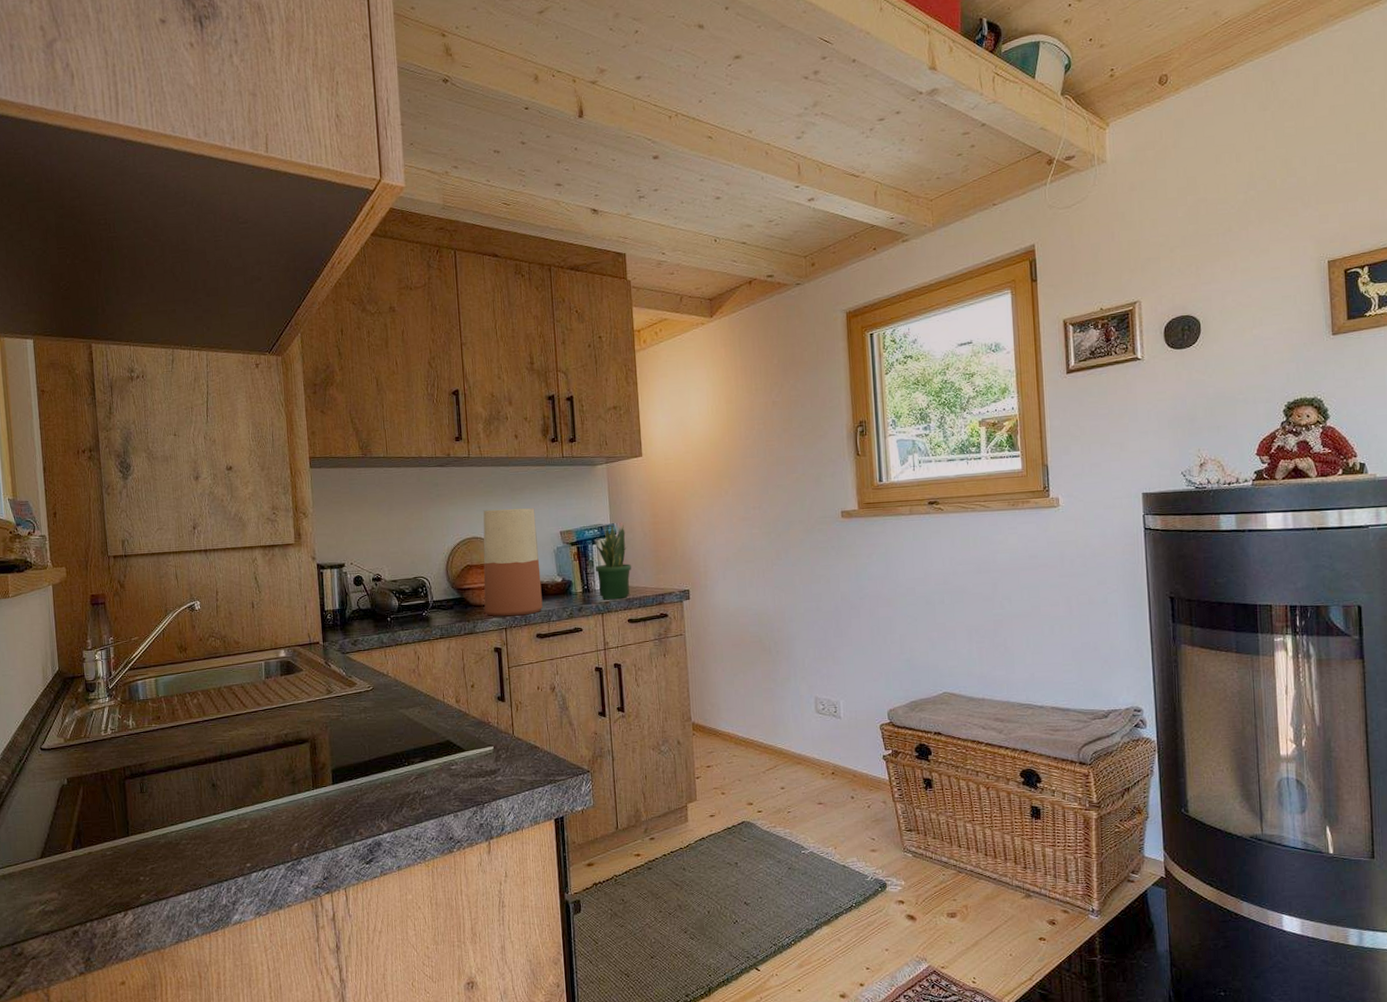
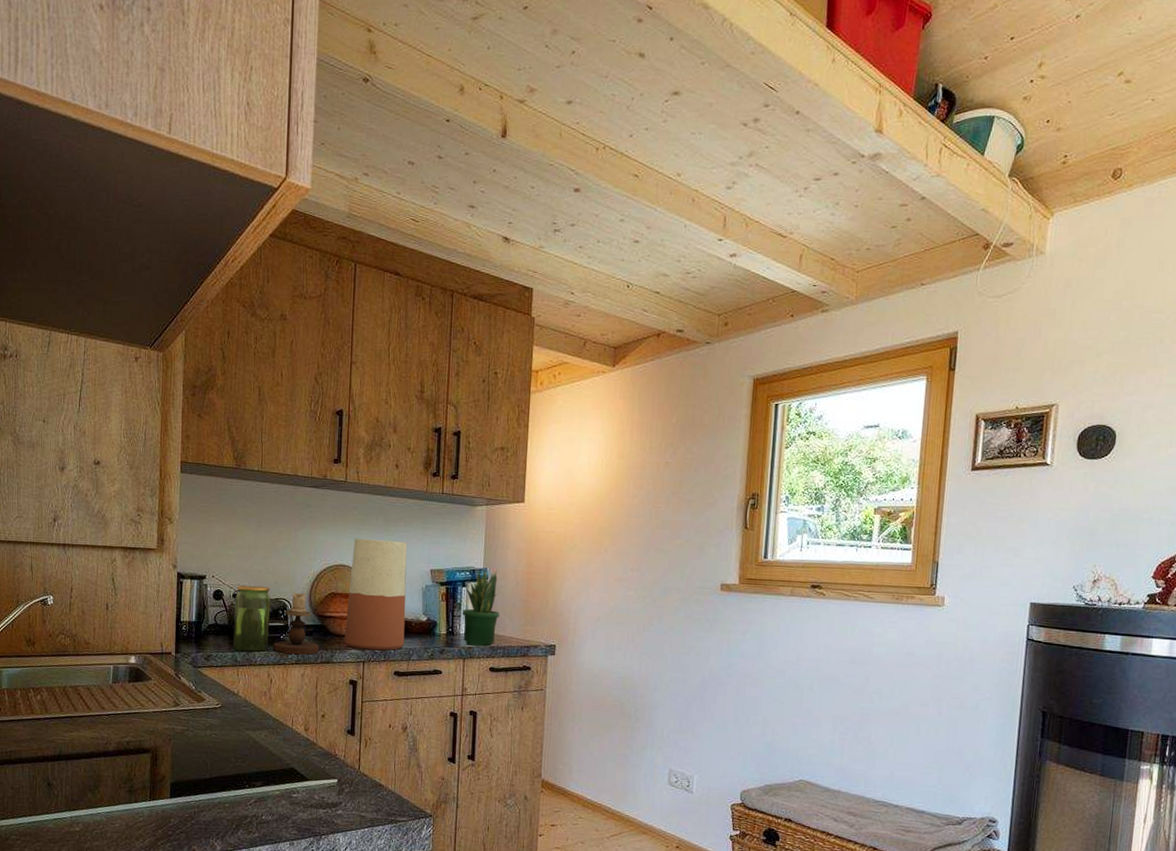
jar: none [375,567,412,633] -> present [233,585,271,653]
candlestick: none [416,569,462,630] -> present [273,592,320,655]

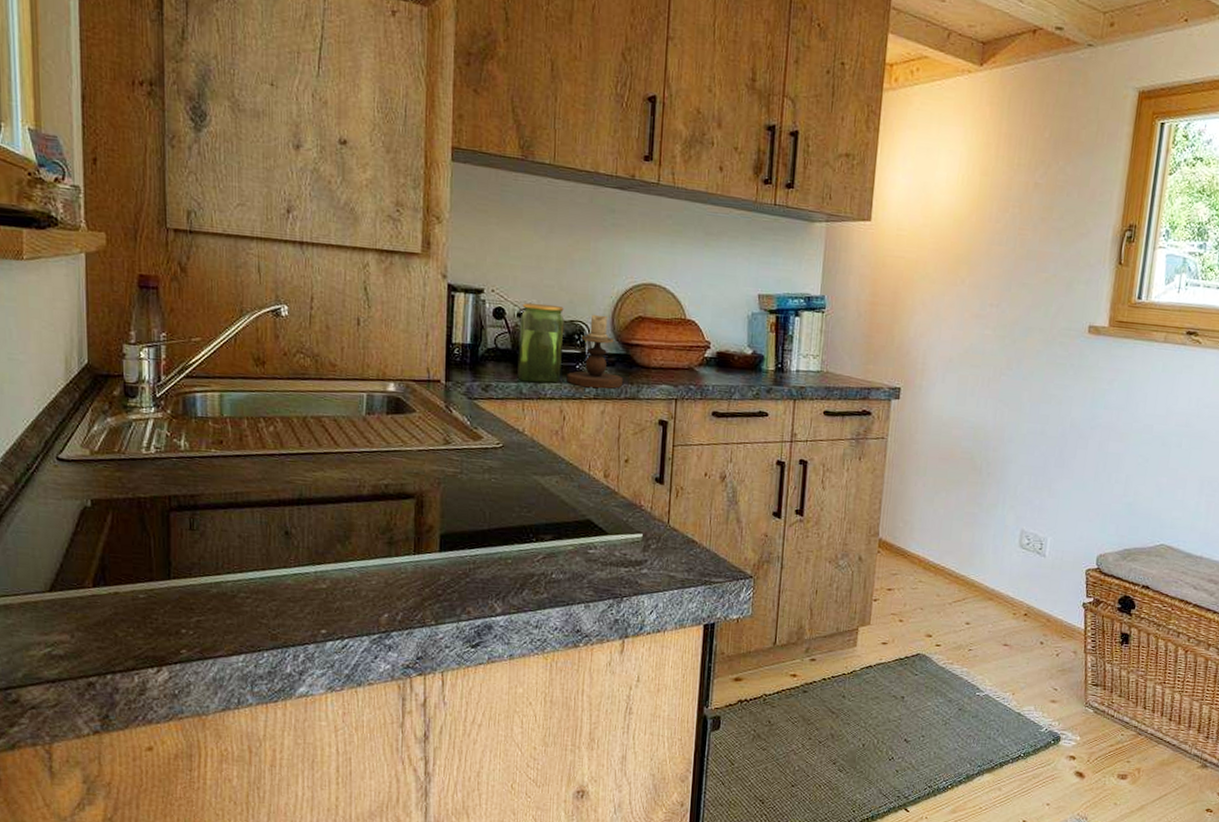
vase: present [344,538,408,651] -> none [653,253,732,388]
planter: present [462,570,499,647] -> none [793,297,837,387]

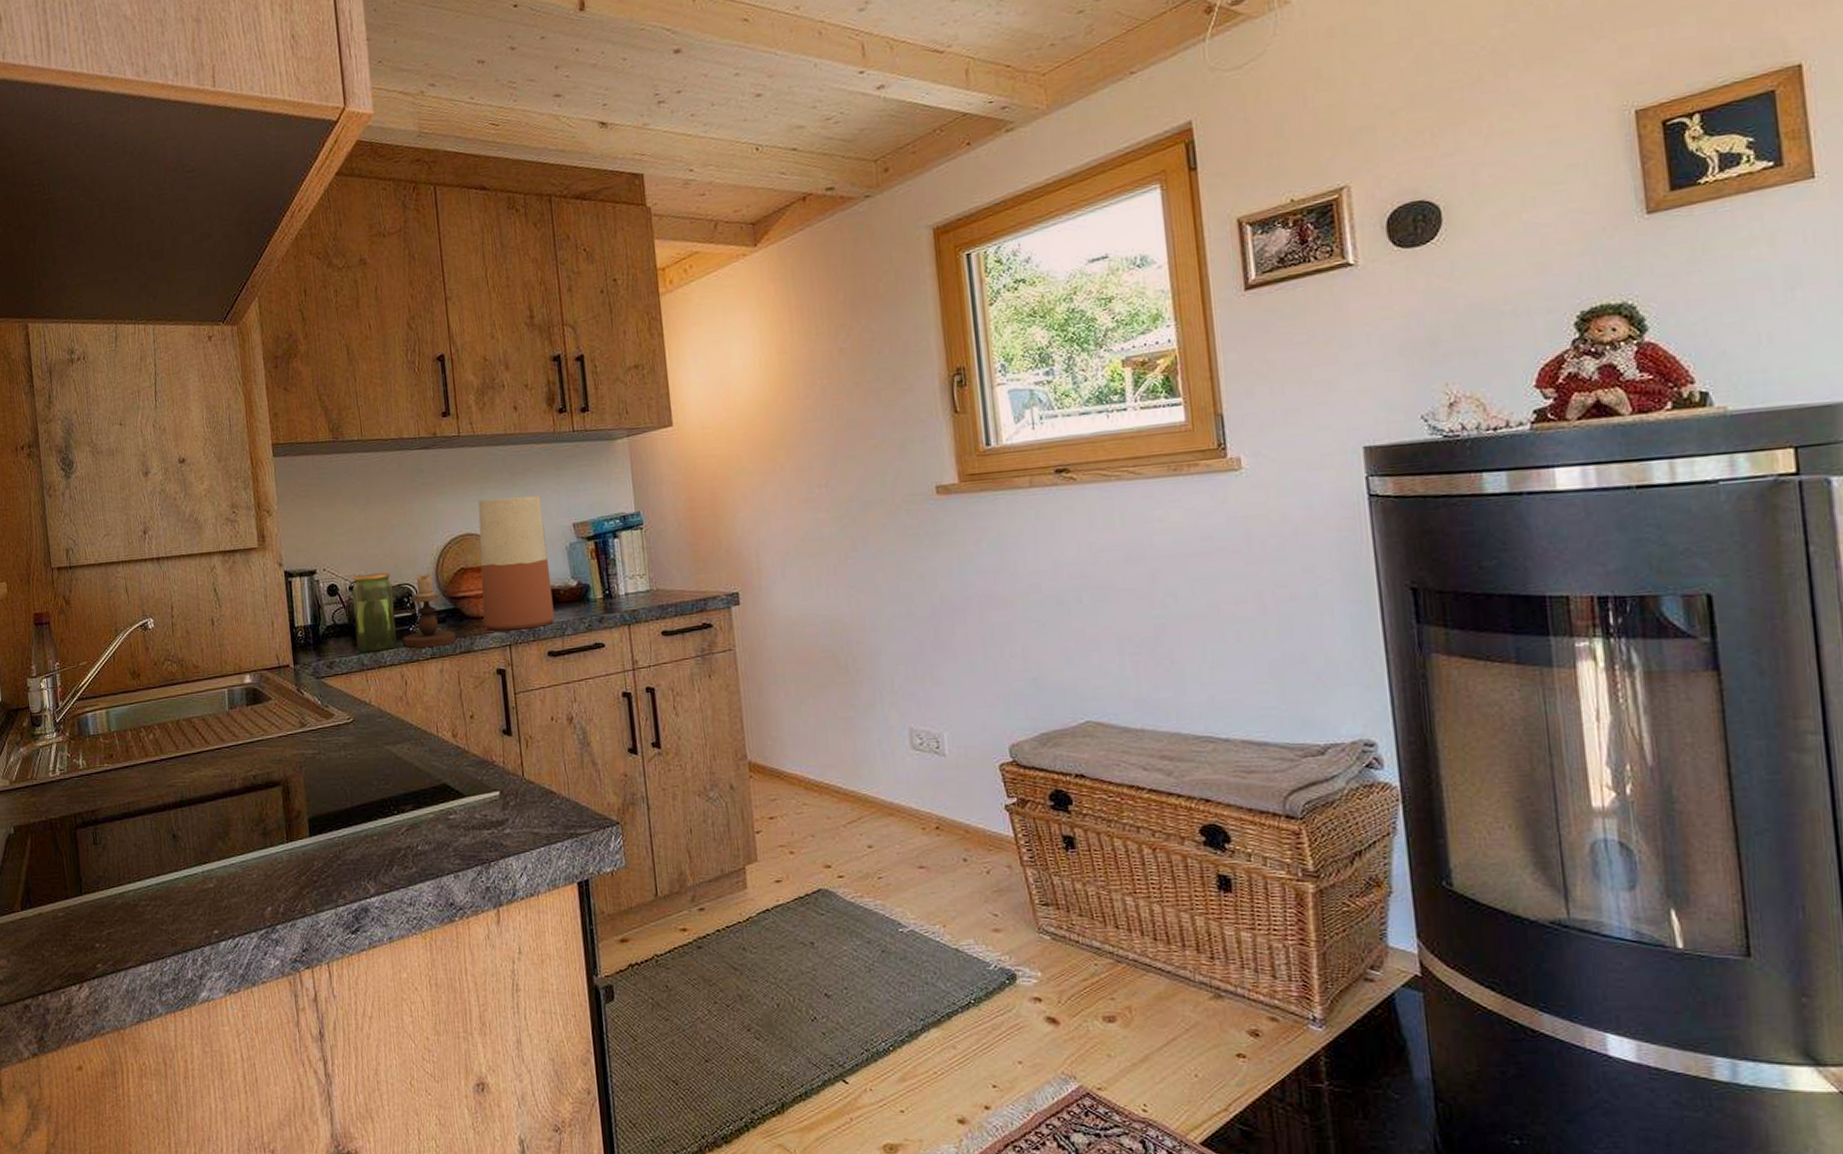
vase: none [653,253,732,388] -> present [478,495,555,632]

